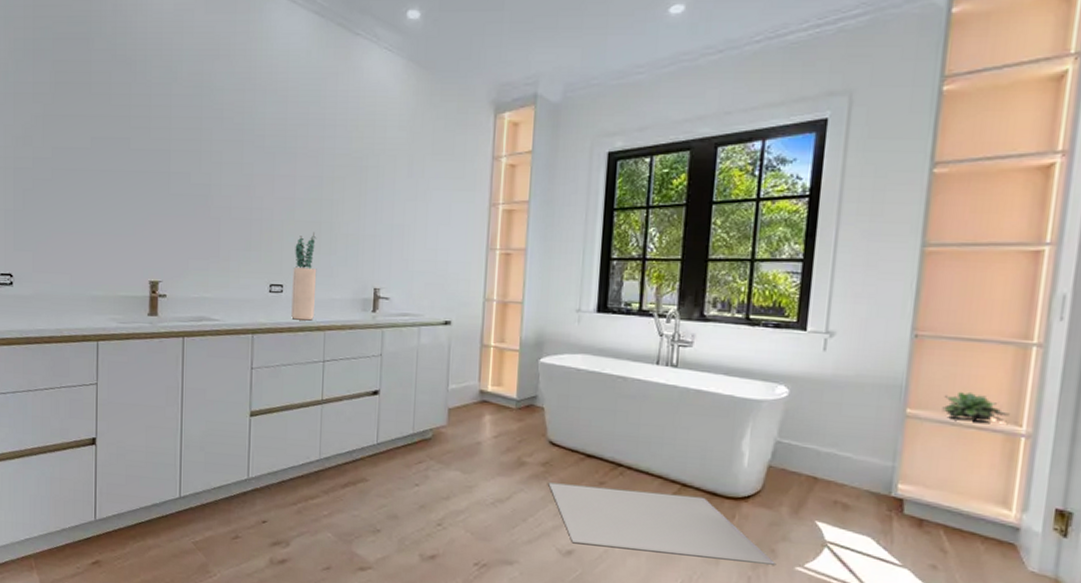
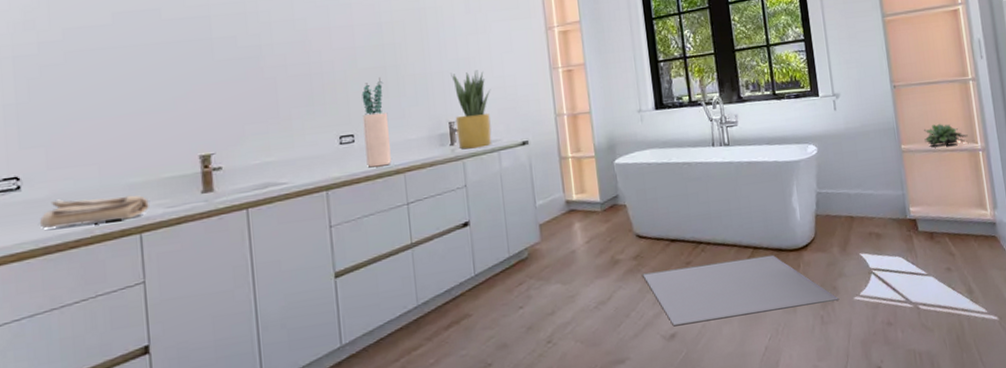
towel: none [25,299,106,327] -> present [40,195,149,229]
planter: none [380,238,421,320] -> present [451,70,492,150]

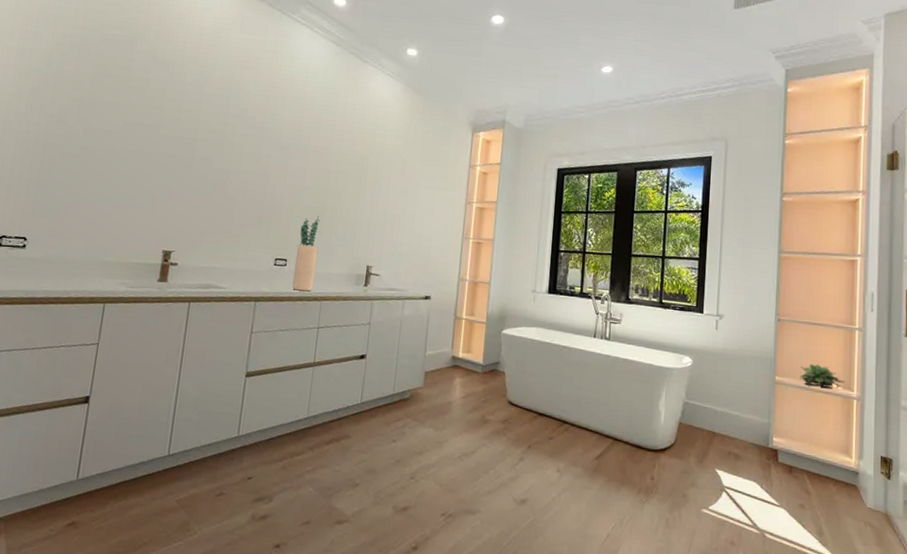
towel: present [40,195,149,229] -> none [33,262,116,290]
planter: present [451,70,492,150] -> none [370,224,408,294]
bath mat: present [642,254,840,327] -> none [507,438,688,508]

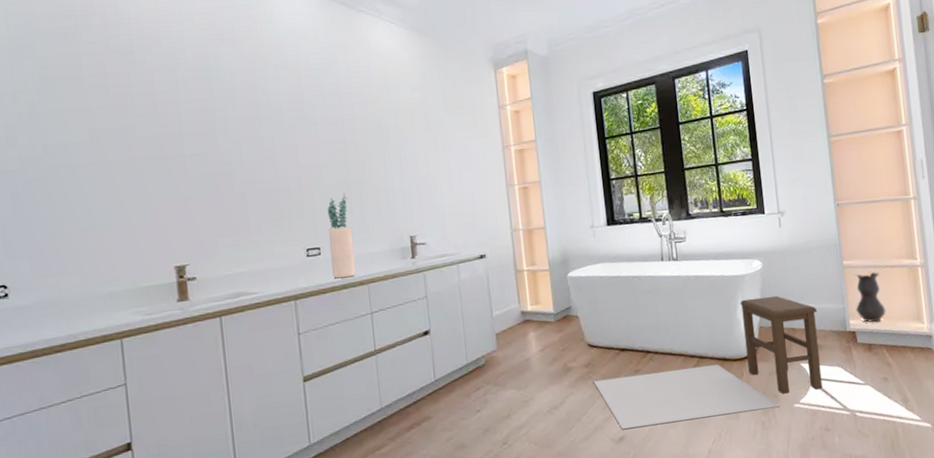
bath mat: none [507,438,688,508] -> present [593,364,780,430]
stool: none [661,392,741,500] -> present [740,295,823,394]
vase: none [781,390,813,446] -> present [854,271,886,323]
succulent plant: present [800,364,845,389] -> none [865,240,908,263]

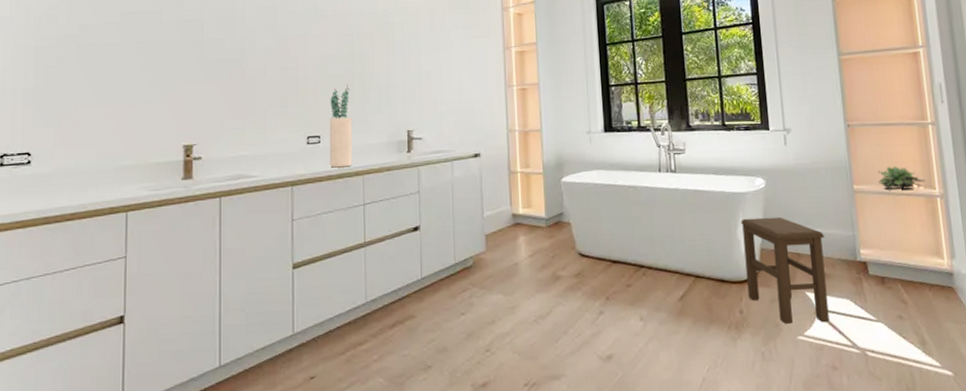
bath mat: present [593,364,780,430] -> none [583,285,782,348]
vase: present [854,271,886,323] -> none [865,198,901,254]
succulent plant: none [865,240,908,263] -> present [877,166,925,190]

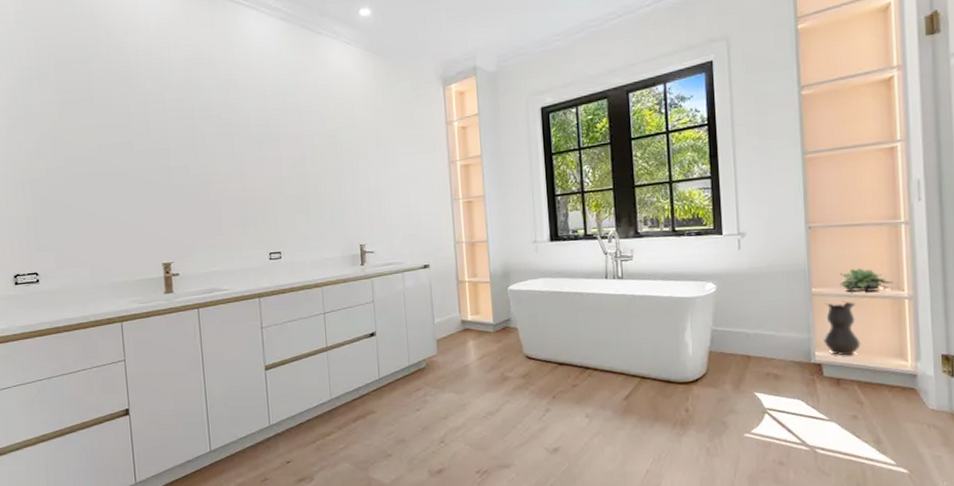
vase: present [329,84,353,168] -> none [287,203,311,281]
stool: present [741,216,830,324] -> none [689,320,778,422]
vase: none [865,198,901,254] -> present [823,300,861,356]

